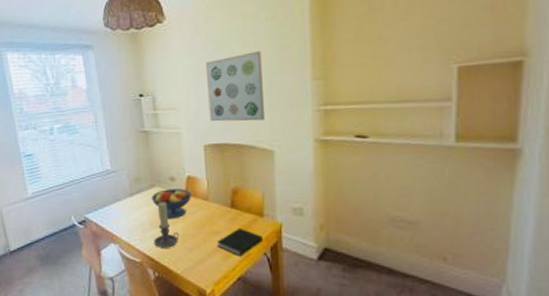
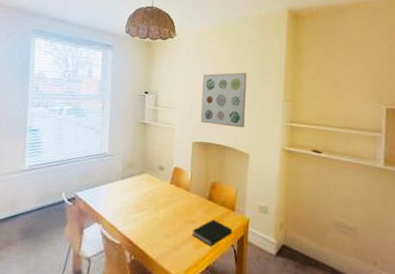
fruit bowl: present [151,189,192,219] -> none [140,177,177,205]
candle holder: present [154,202,180,248] -> none [135,188,160,233]

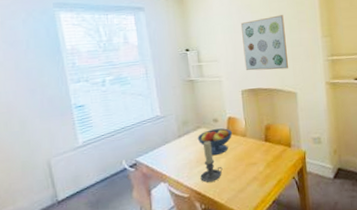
candle holder: none [135,188,160,233] -> present [200,140,223,183]
fruit bowl: none [140,177,177,205] -> present [197,128,233,156]
book: present [192,219,232,247] -> none [254,158,291,183]

